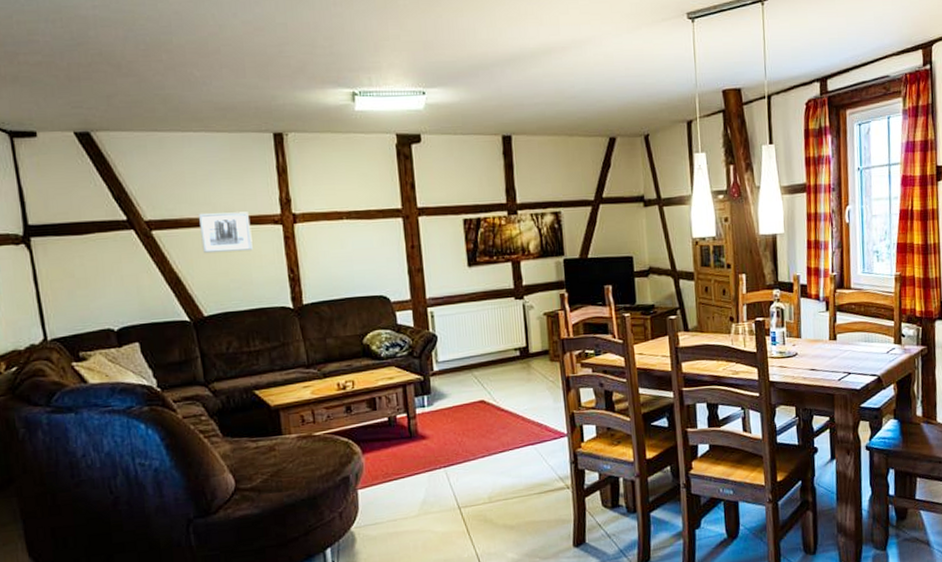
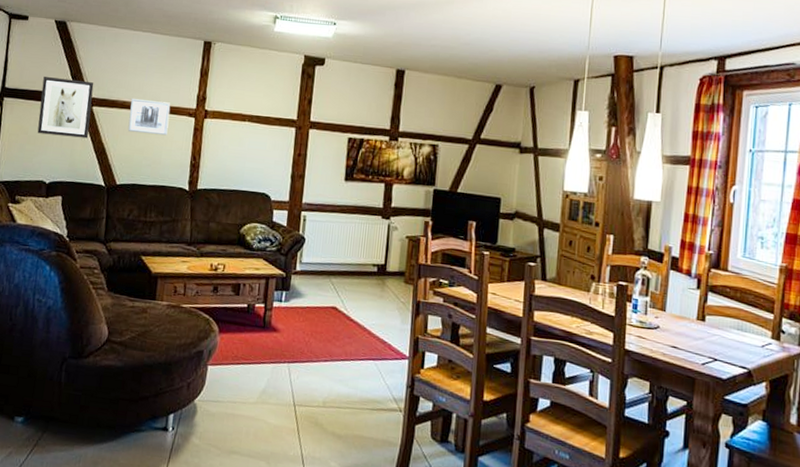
wall art: none [77,201,155,274] -> present [37,77,94,139]

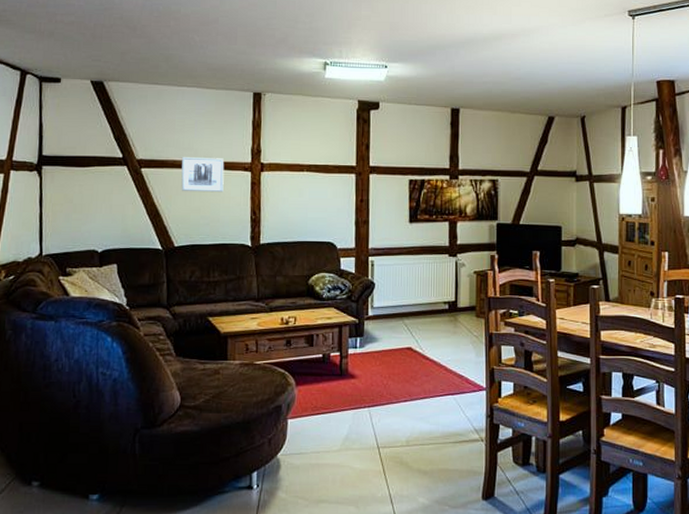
wall art: present [37,77,94,139] -> none [83,141,140,202]

